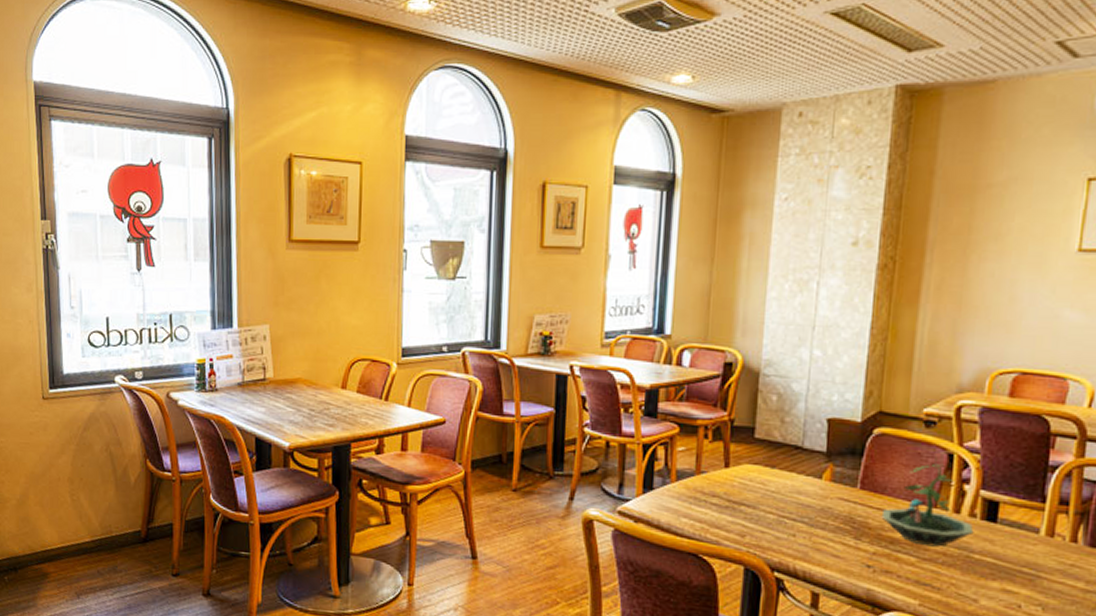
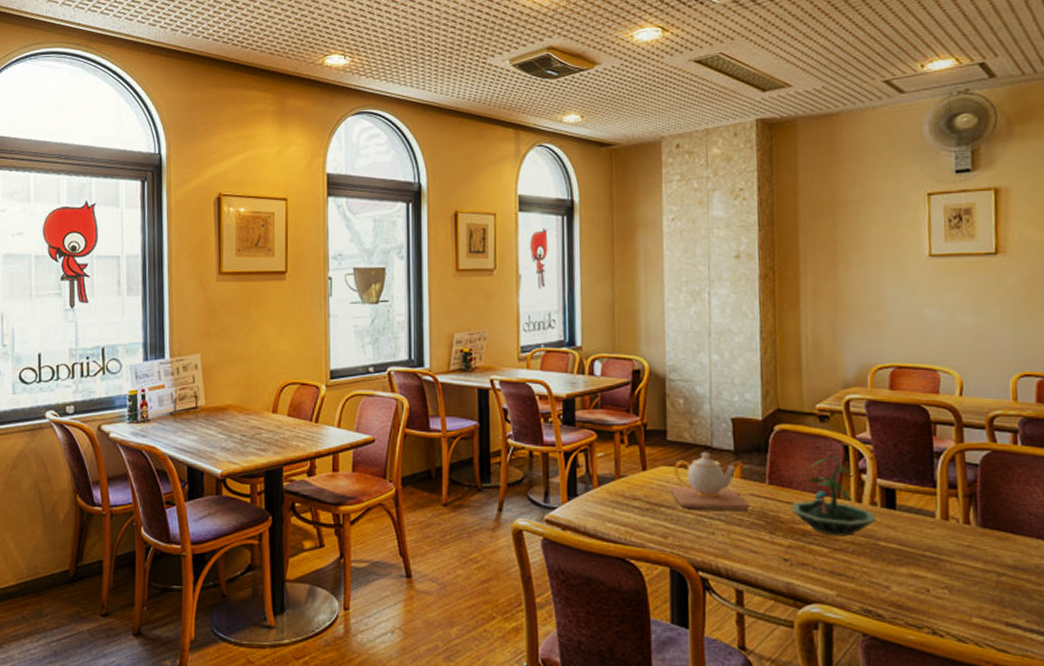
teapot: none [752,453,837,514] -> present [670,453,750,510]

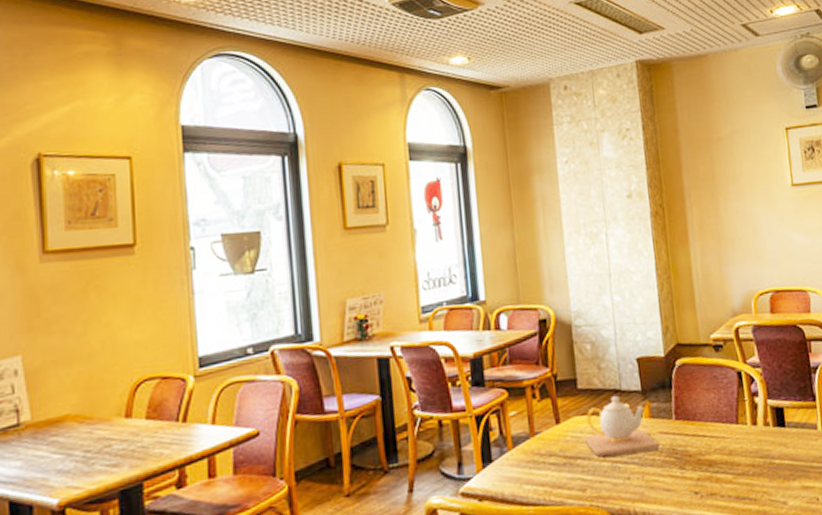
terrarium: present [791,456,877,537] -> none [697,382,771,462]

